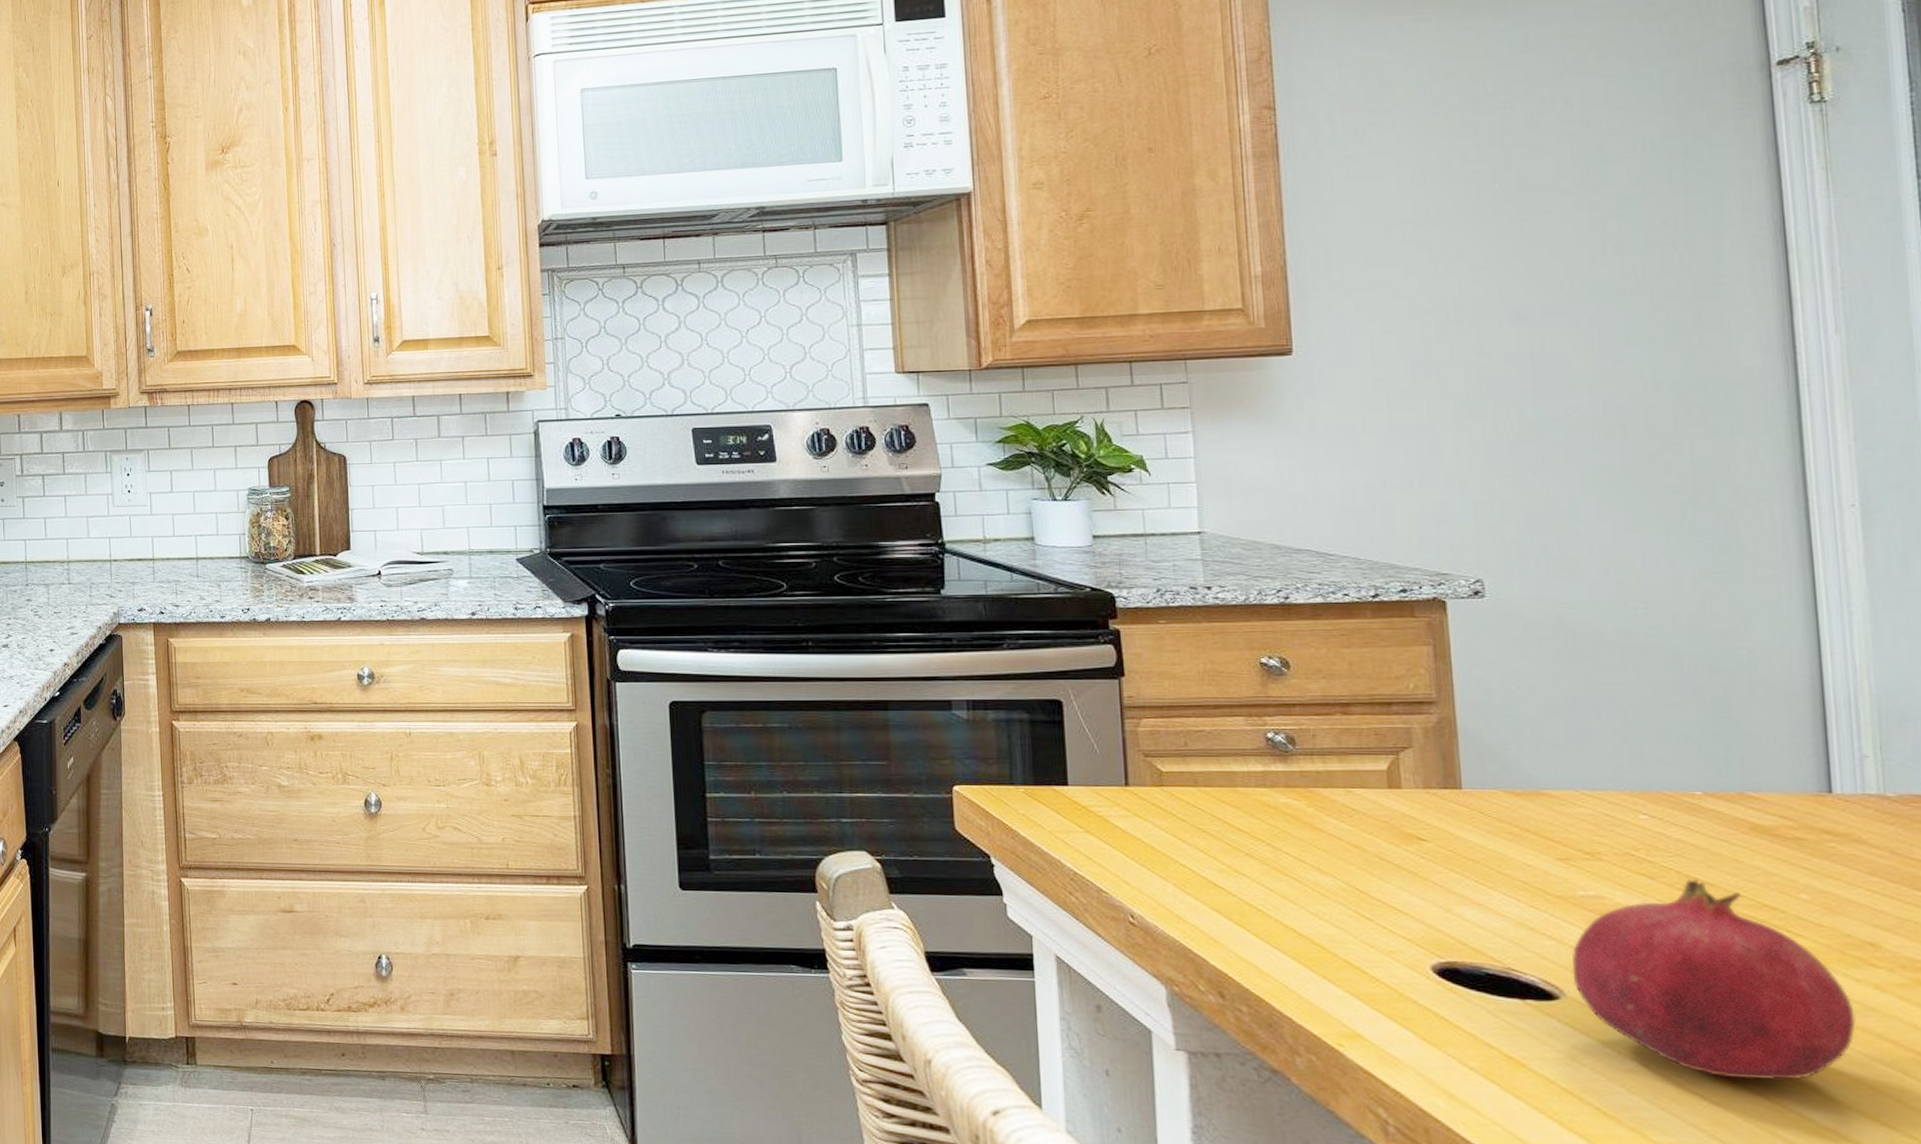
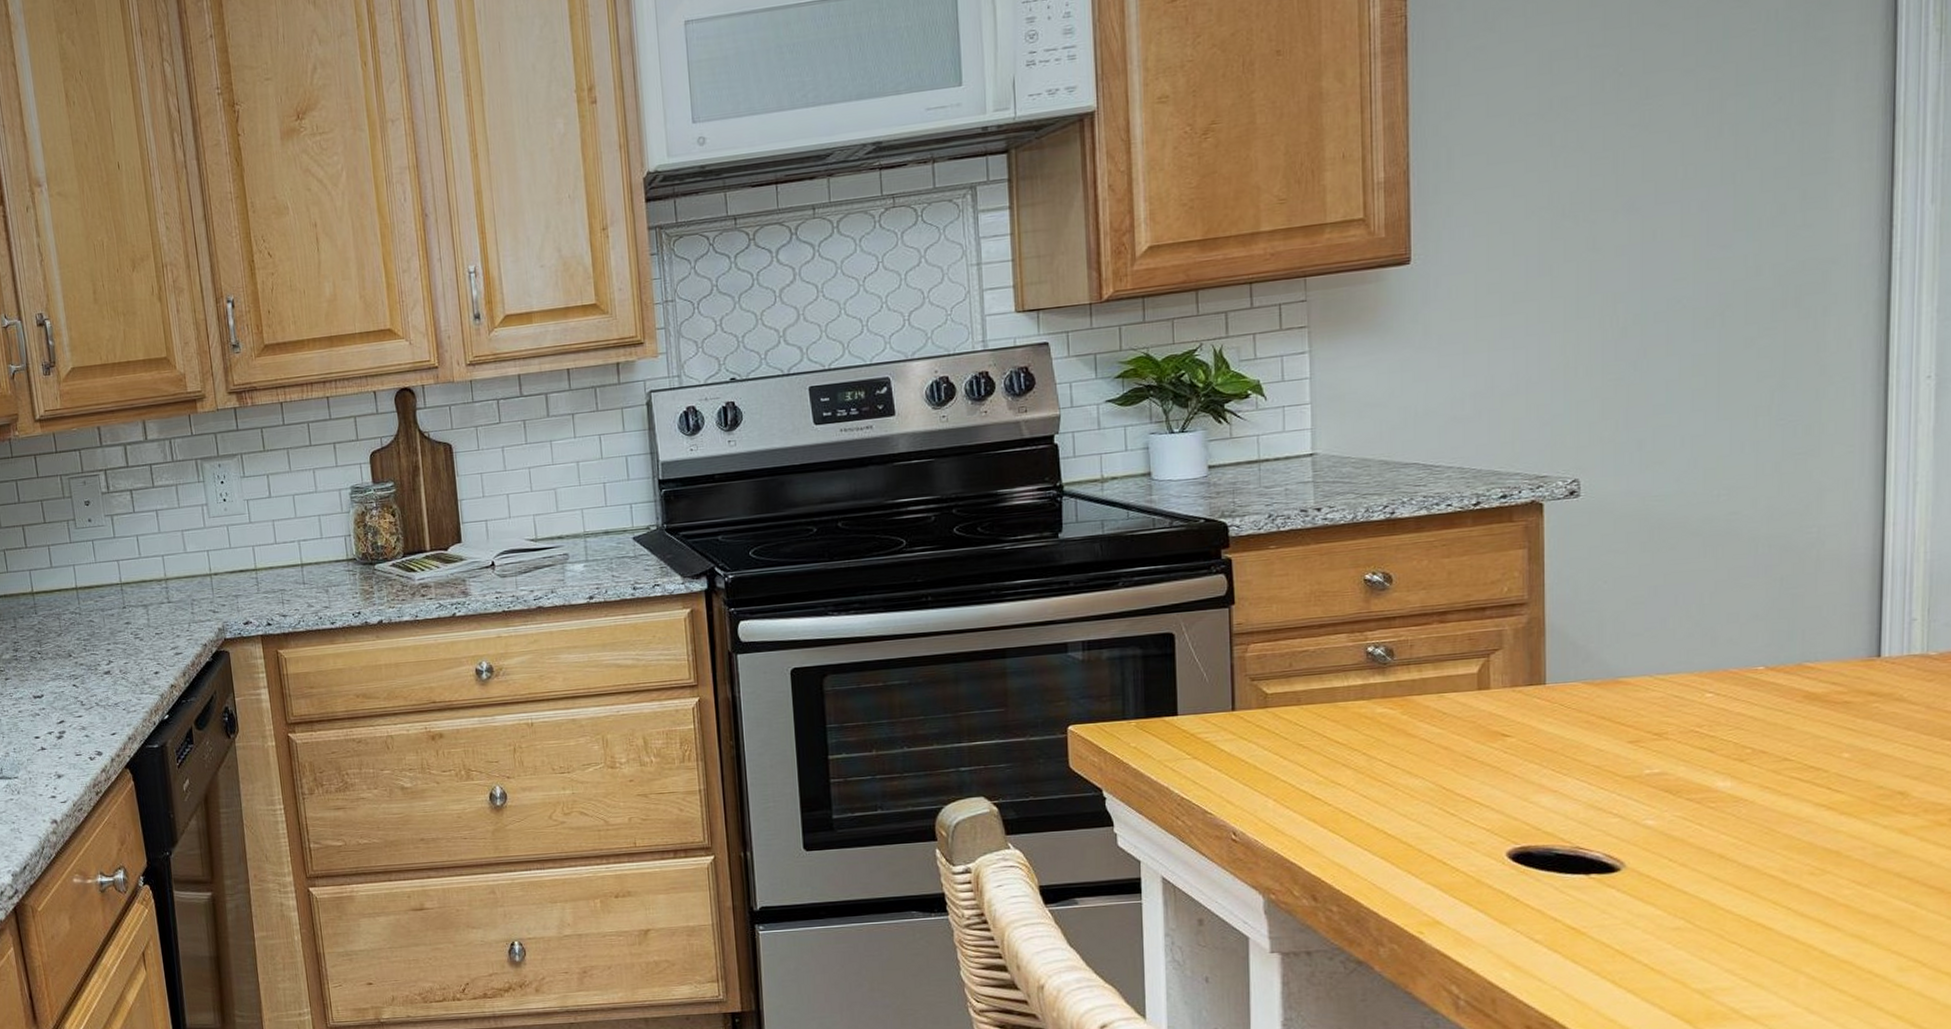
fruit: present [1571,879,1856,1081] -> none [1633,749,1879,926]

